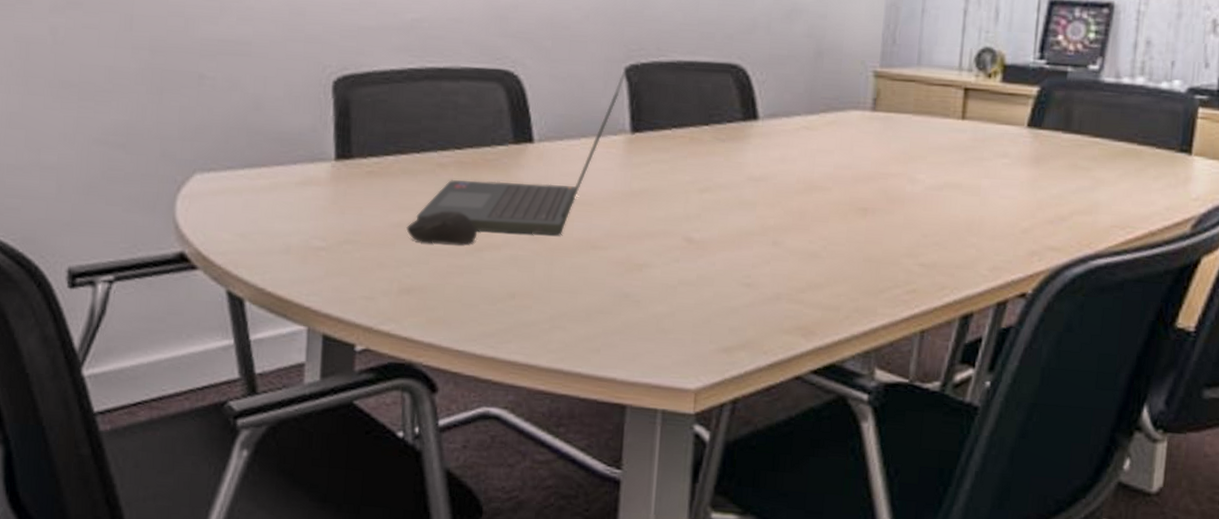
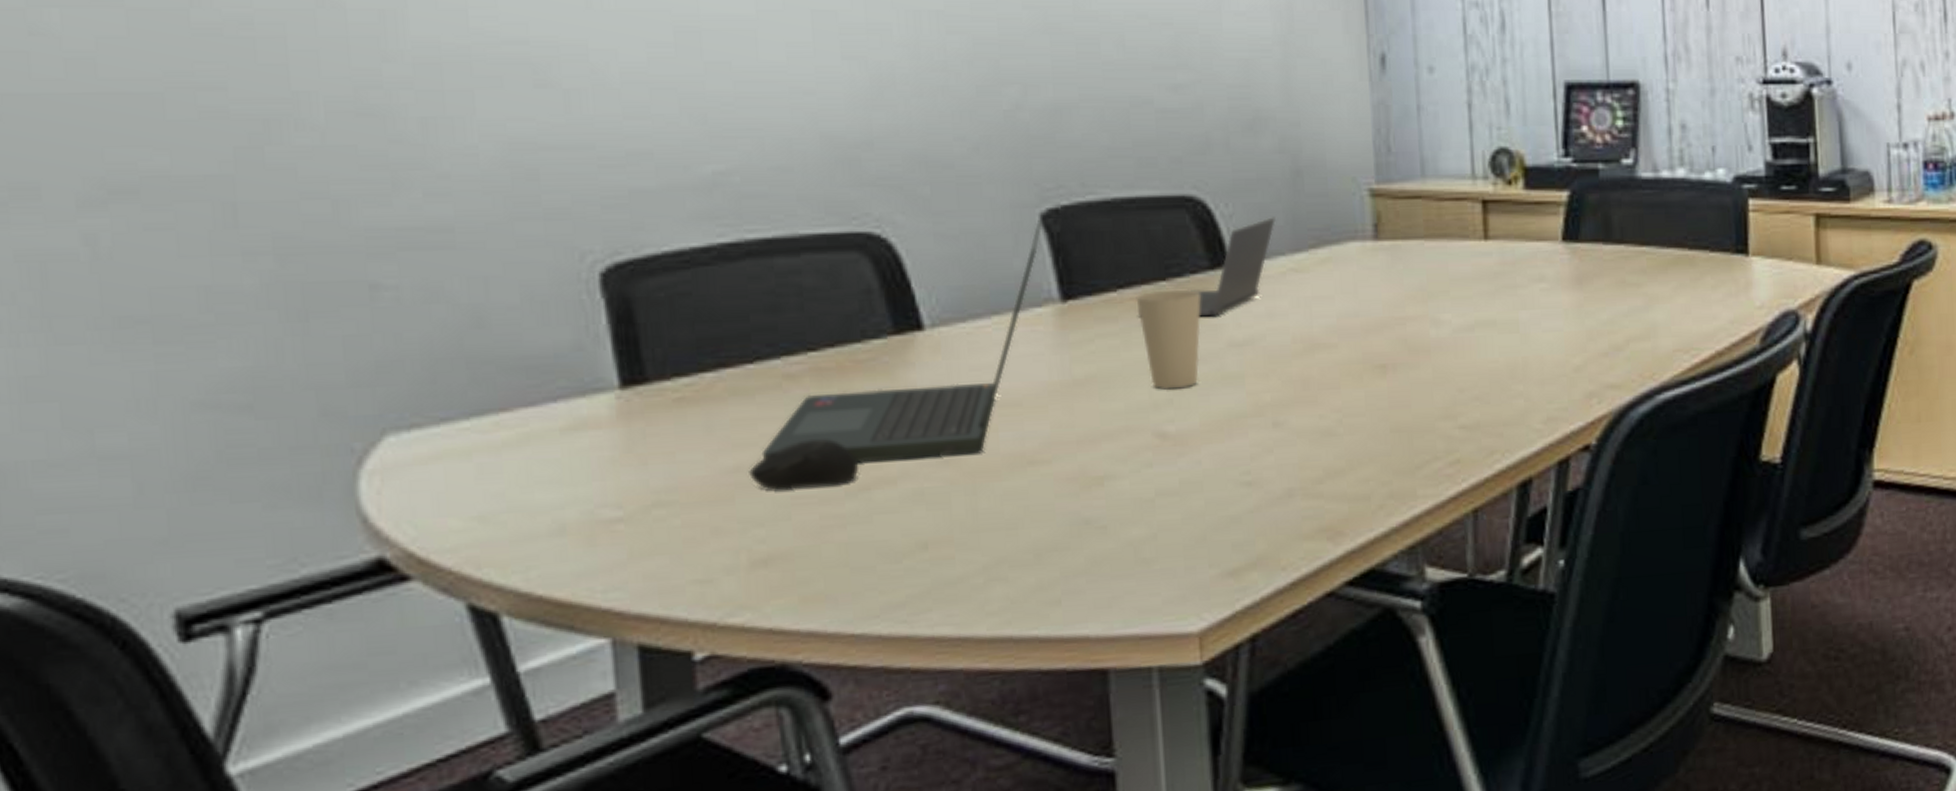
cup: none [684,132,732,207] -> present [1136,290,1201,388]
laptop computer: none [685,85,797,156] -> present [1138,217,1276,316]

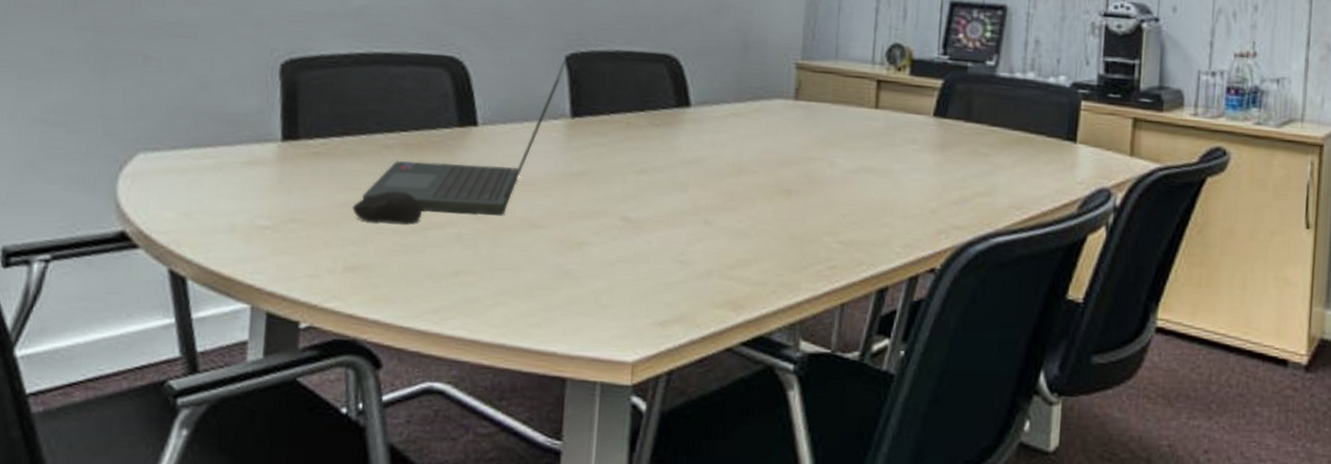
cup: present [1136,290,1201,388] -> none [621,117,666,188]
laptop computer: present [1138,217,1276,316] -> none [622,75,726,141]

